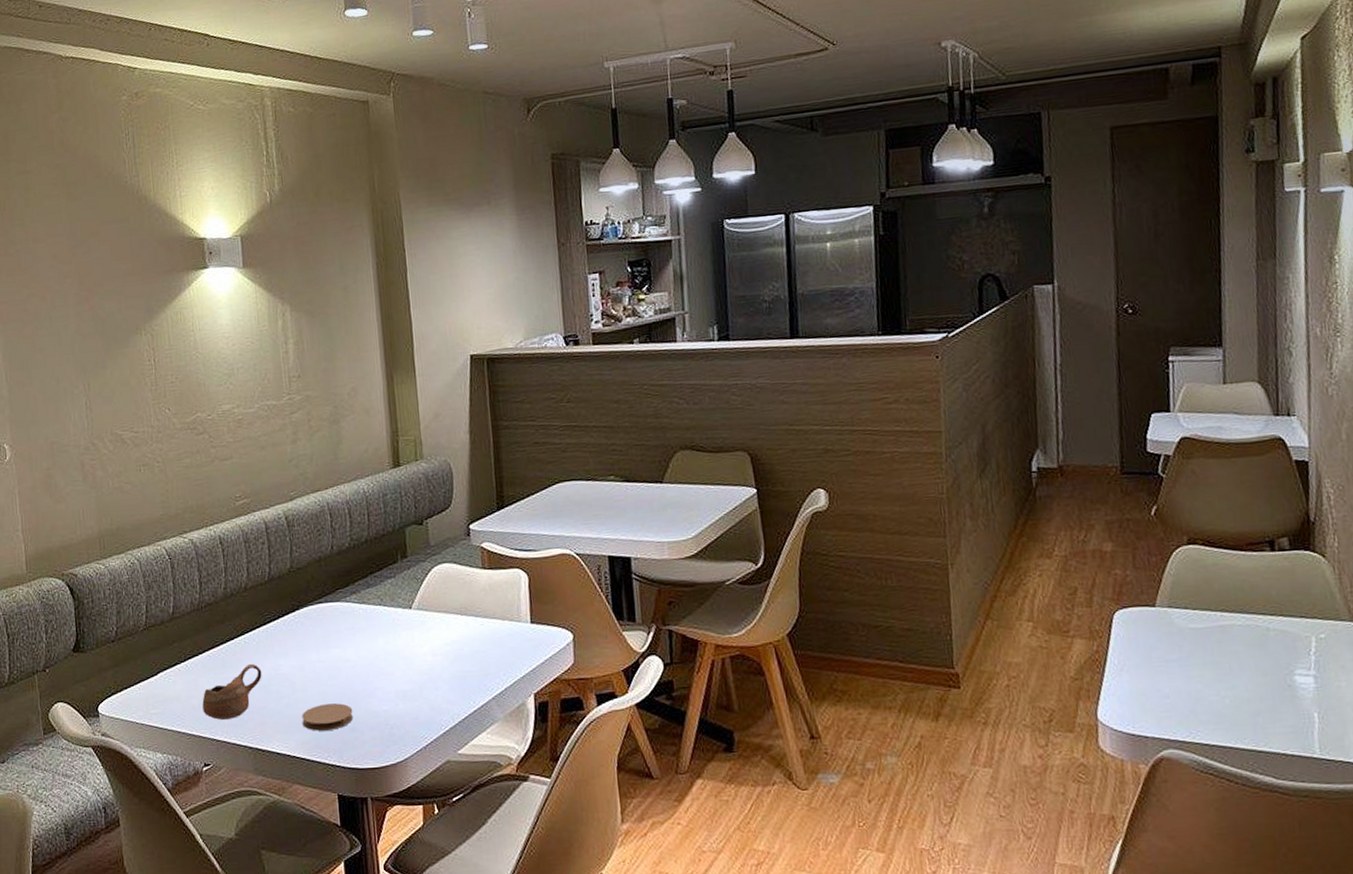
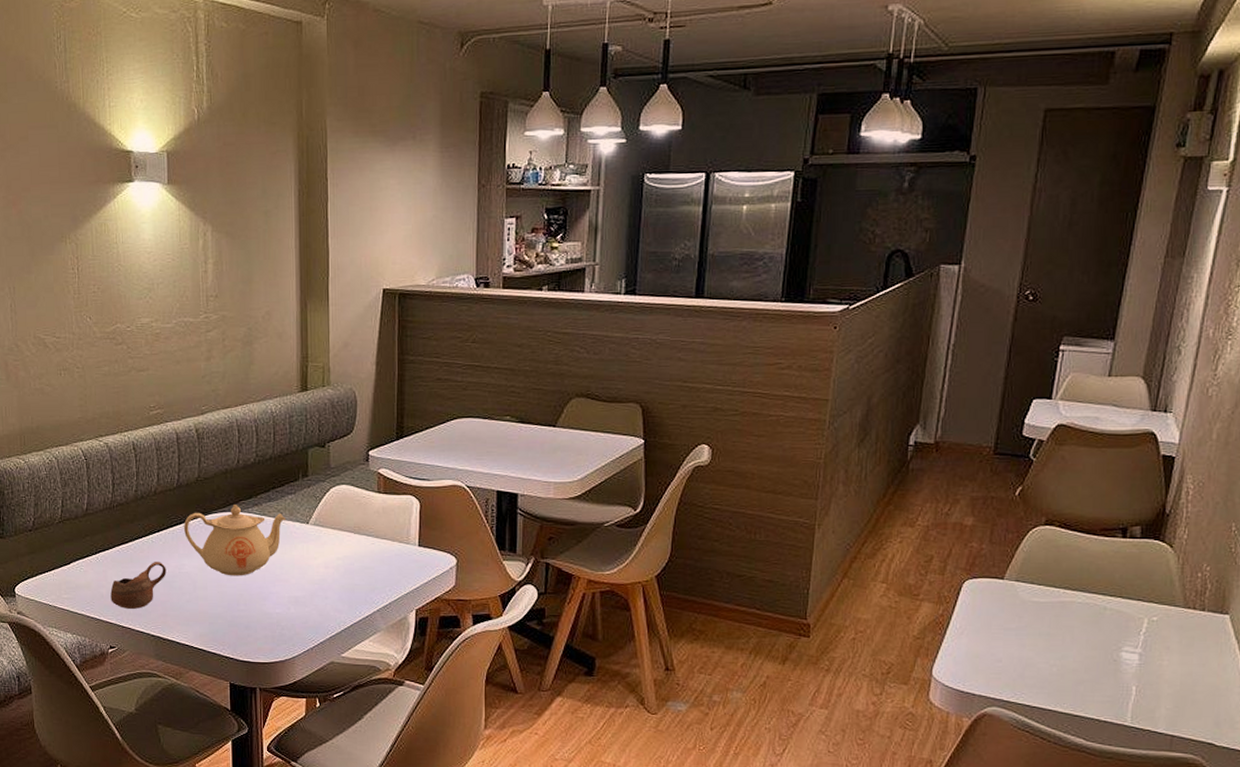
teapot: none [277,594,388,674] -> present [183,505,286,576]
coaster: present [302,703,353,731] -> none [201,603,248,626]

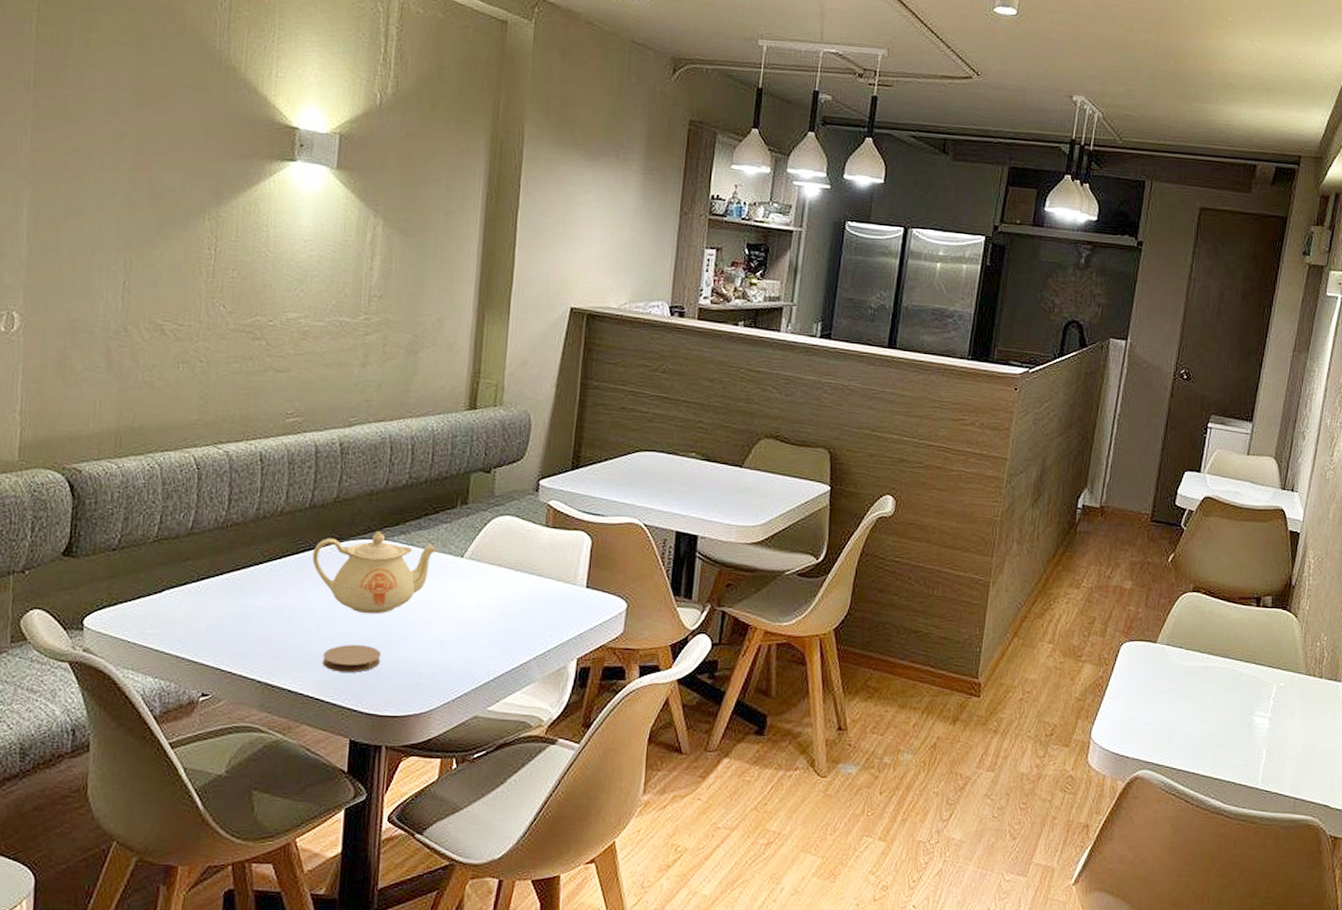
cup: present [110,562,167,609] -> none [210,594,286,649]
coaster: none [201,603,248,626] -> present [322,645,381,673]

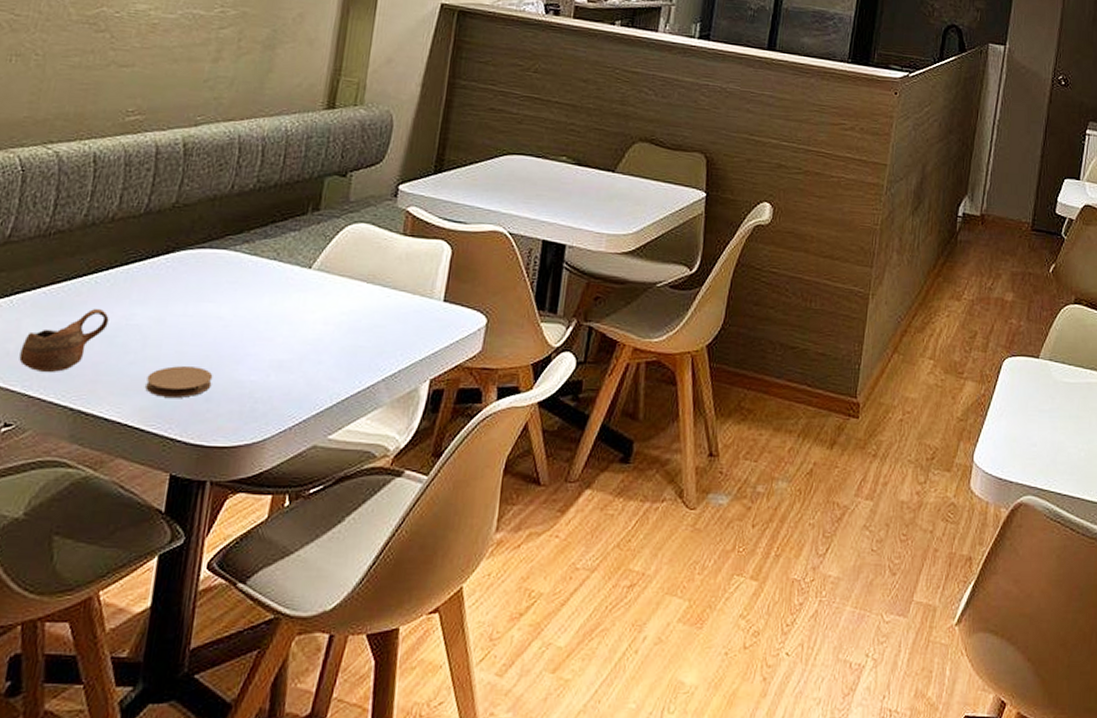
cup: none [210,594,286,649] -> present [19,309,109,372]
teapot: present [312,531,438,614] -> none [143,240,284,332]

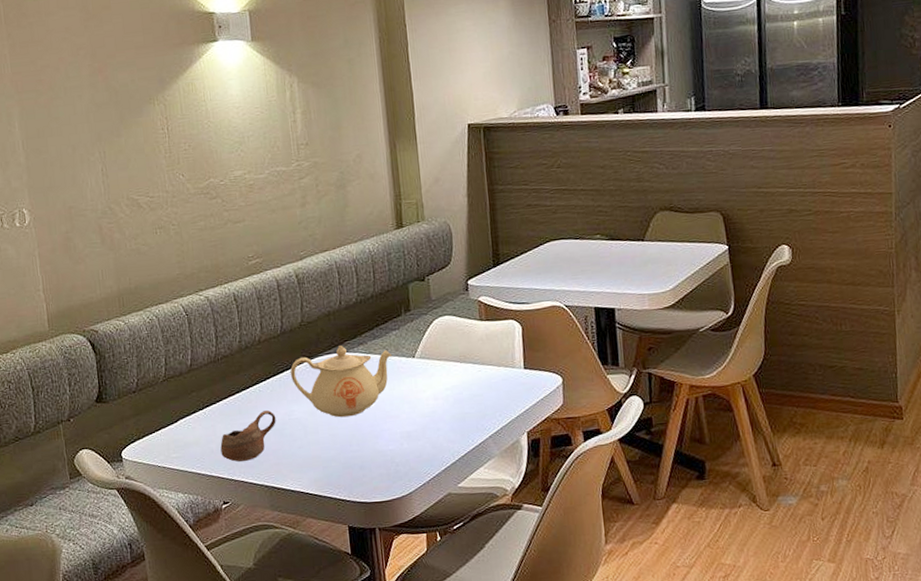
teapot: none [143,240,284,332] -> present [290,346,393,418]
coaster: present [145,366,213,398] -> none [314,444,362,470]

